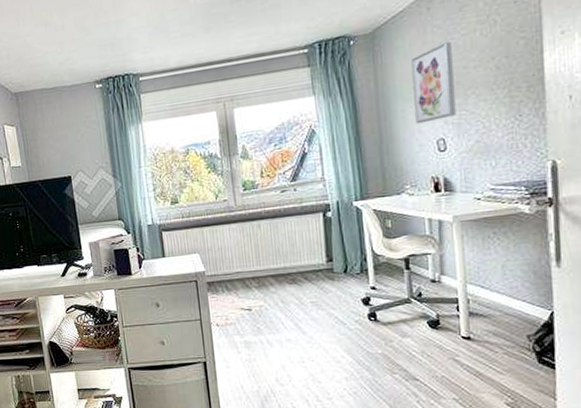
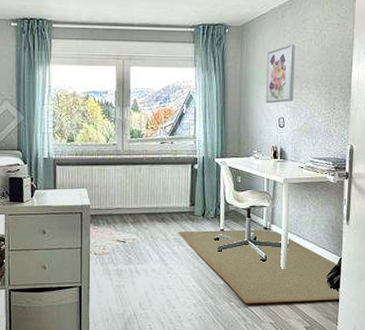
rug: none [315,283,559,375] -> present [178,229,341,303]

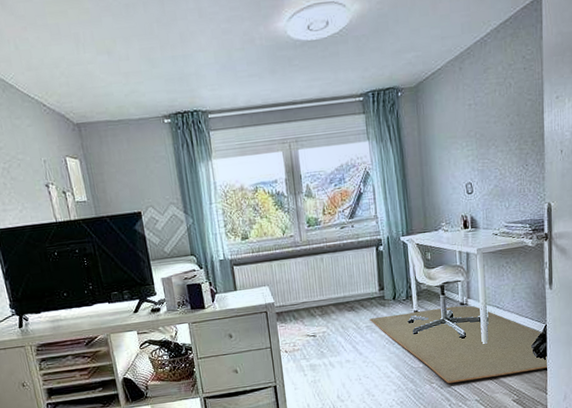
wall art: present [266,44,295,104] -> none [447,99,481,170]

